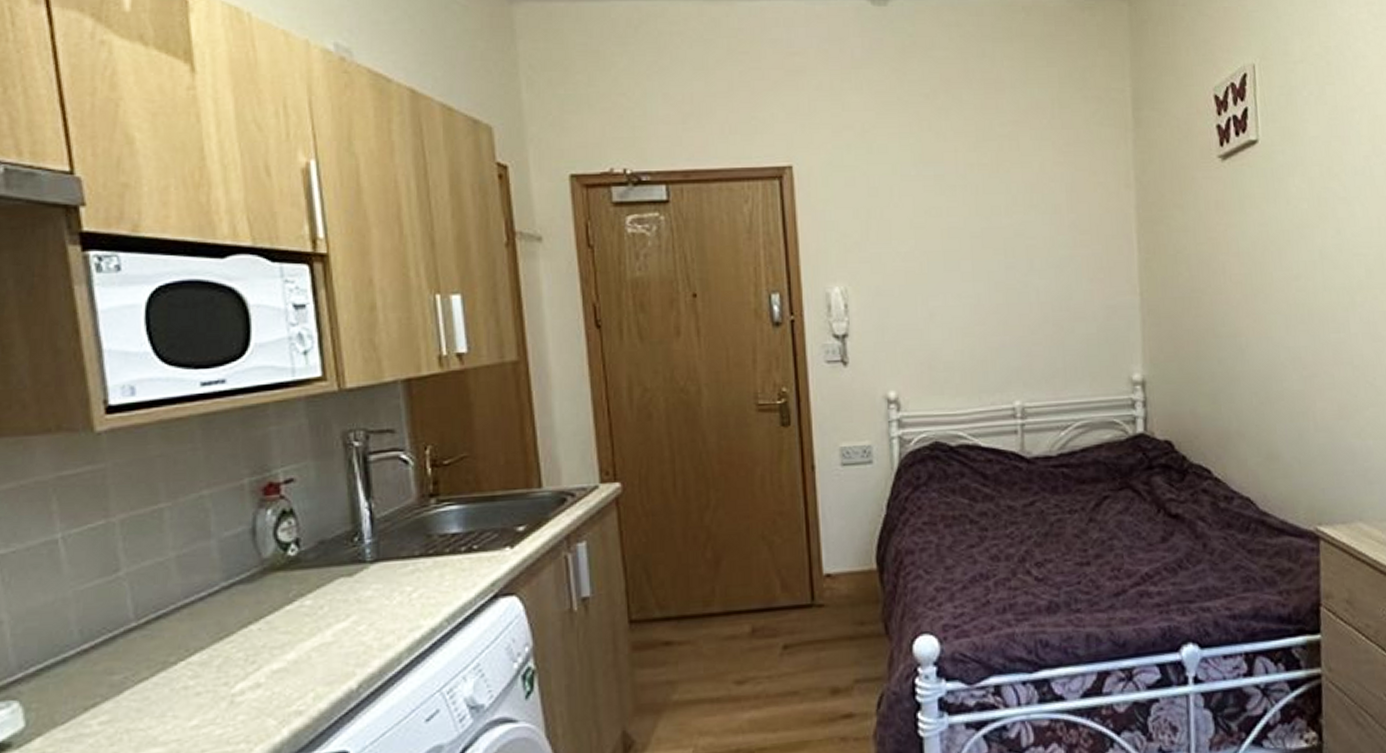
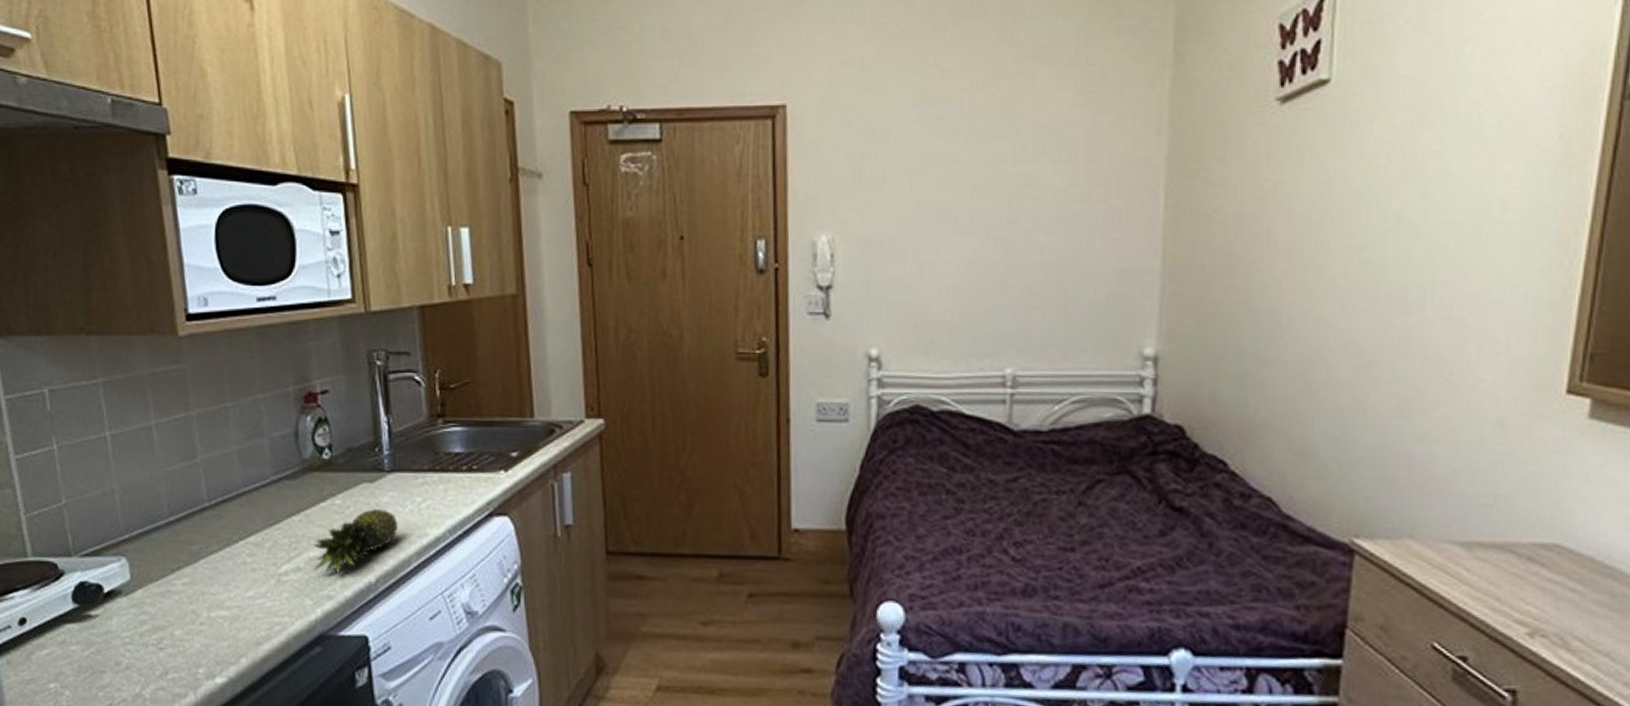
fruit: none [277,605,386,688] -> present [313,509,399,575]

